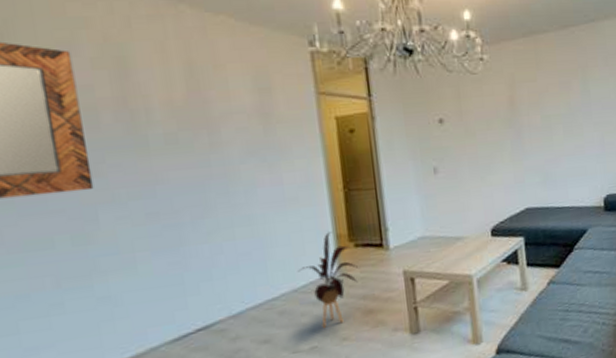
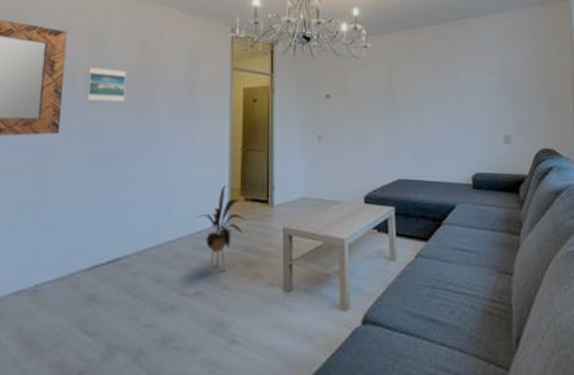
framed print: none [114,99,179,145] -> present [86,67,126,102]

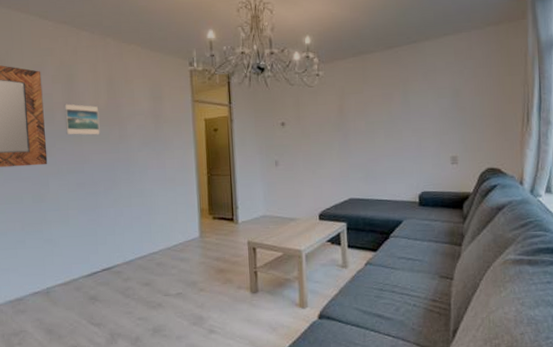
house plant: present [196,185,246,274] -> none [172,206,215,279]

